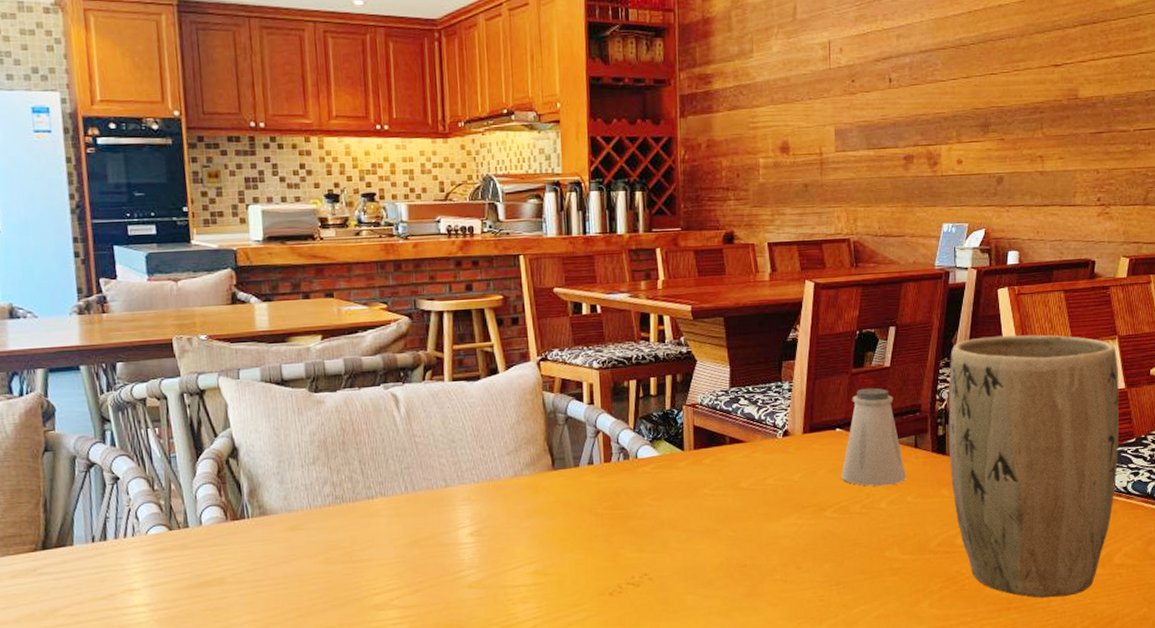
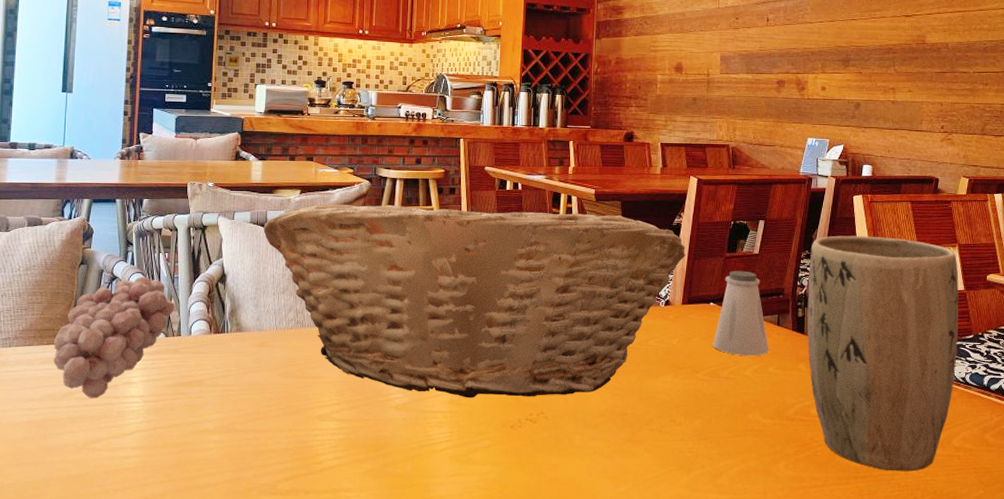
fruit: none [23,459,176,614] -> present [54,276,175,399]
fruit basket: none [279,334,804,567] -> present [263,203,686,398]

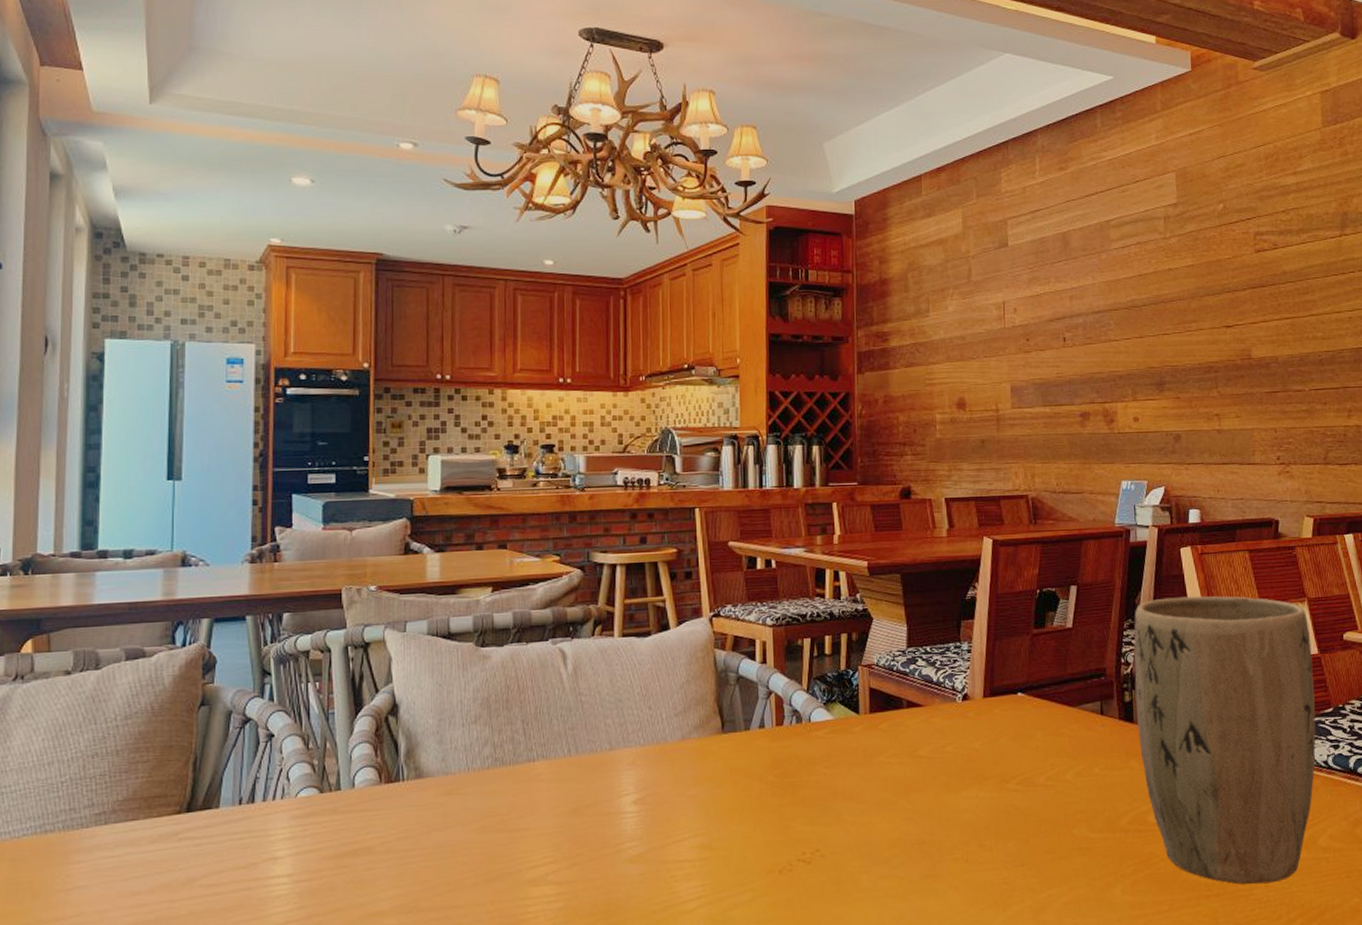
fruit: present [54,276,175,399] -> none [167,715,331,885]
fruit basket: present [263,203,686,398] -> none [445,591,984,840]
saltshaker: present [713,270,770,357] -> none [1024,650,1093,757]

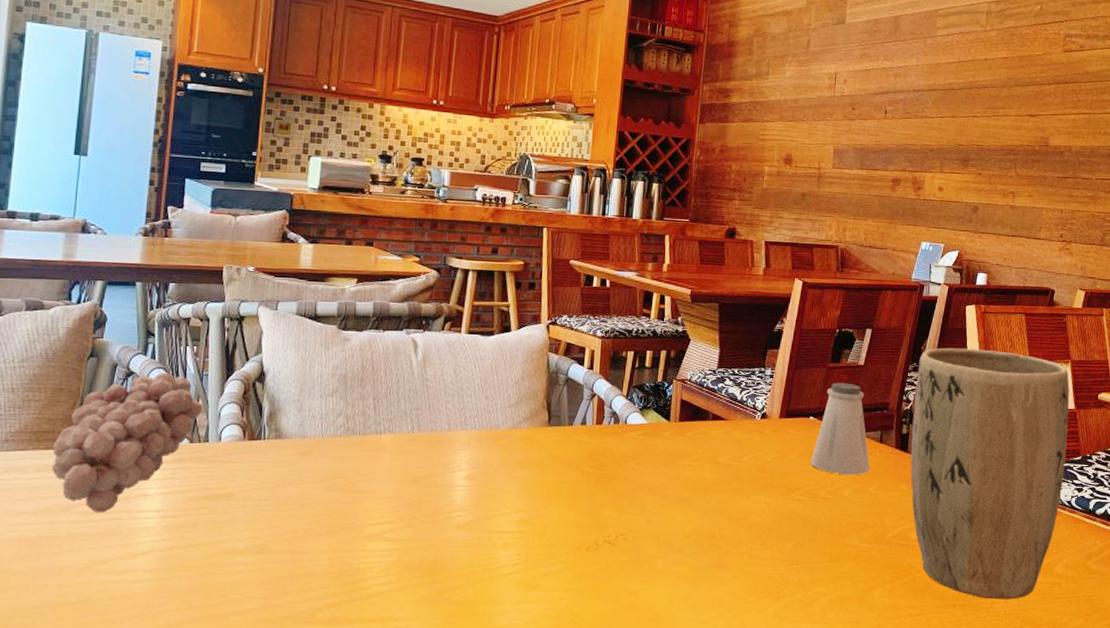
fruit: none [167,715,331,885] -> present [52,372,203,513]
saltshaker: none [1024,650,1093,757] -> present [810,382,870,476]

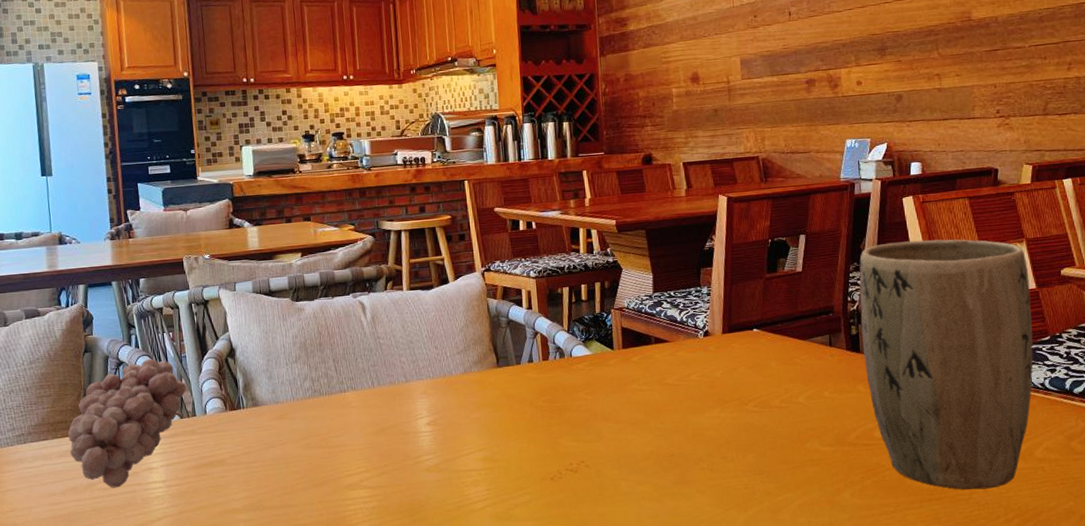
saltshaker: present [810,382,870,476] -> none [760,291,823,383]

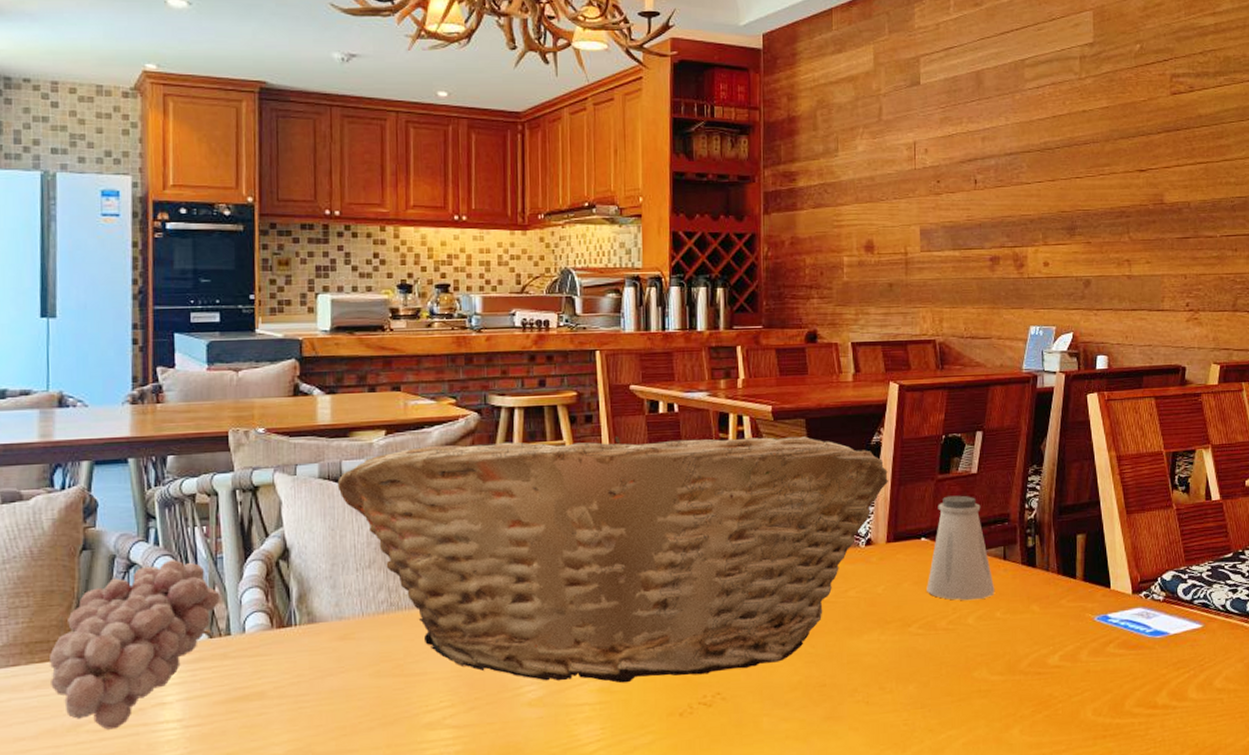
fruit basket: none [267,245,721,453] -> present [337,435,888,683]
saltshaker: none [760,291,823,383] -> present [927,495,995,601]
plant pot: present [859,239,1034,490] -> none [1038,442,1216,725]

